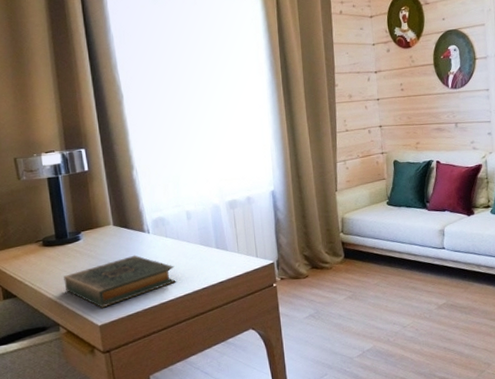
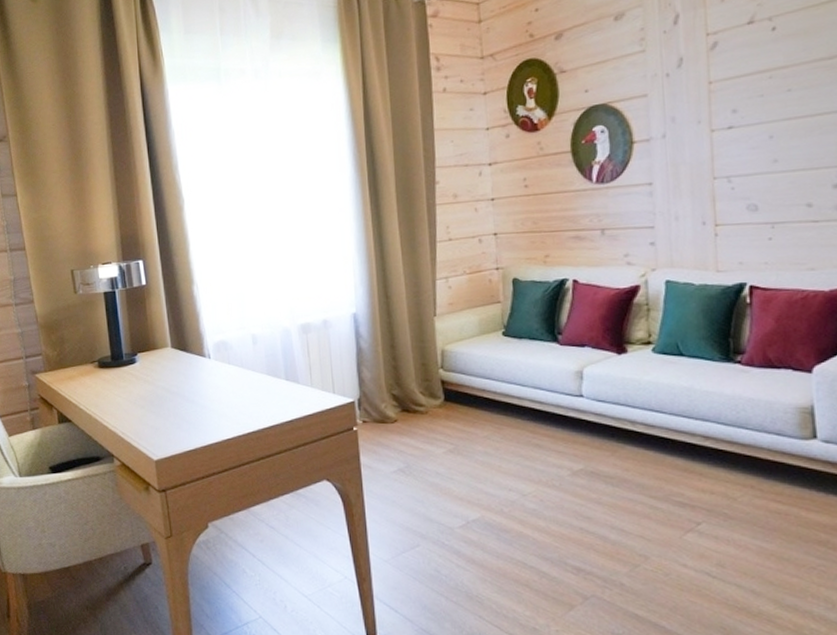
hardback book: present [64,255,176,308] -> none [119,382,239,441]

